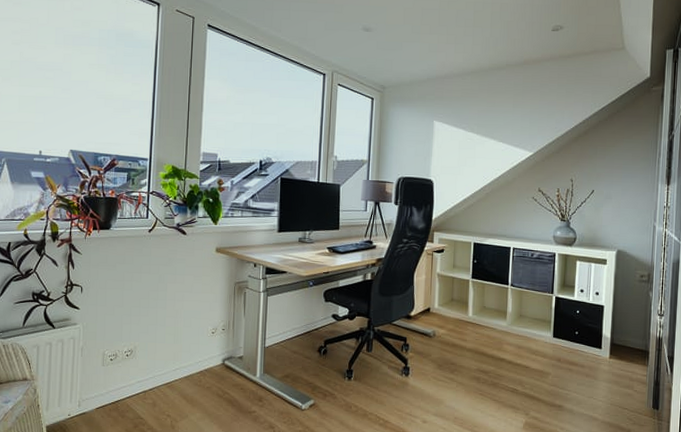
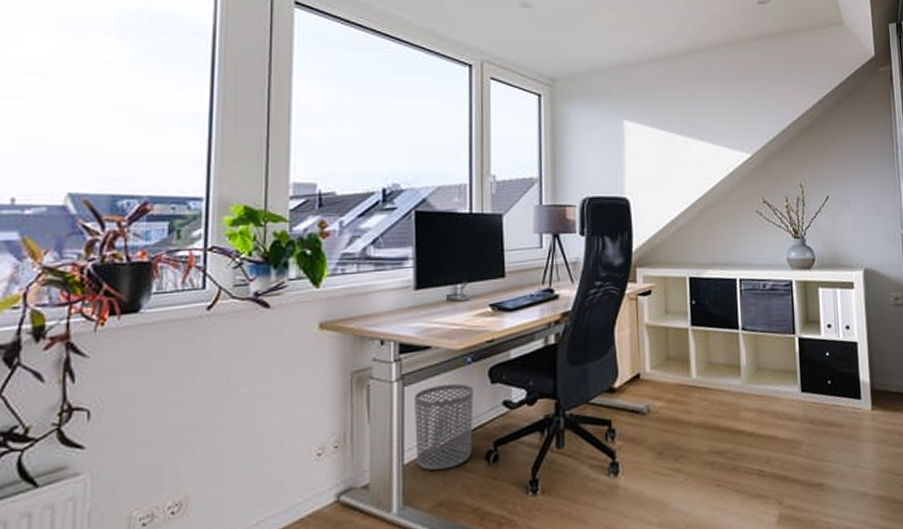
waste bin: none [273,298,313,355] -> present [415,384,474,471]

